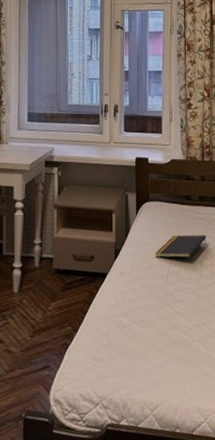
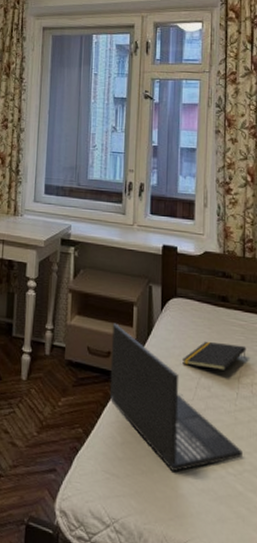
laptop: none [94,230,206,348] -> present [109,323,243,473]

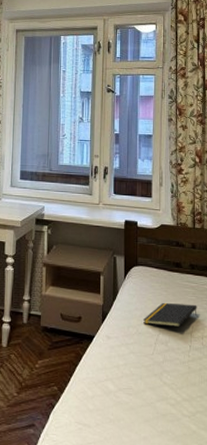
laptop: present [109,323,243,473] -> none [80,291,195,419]

